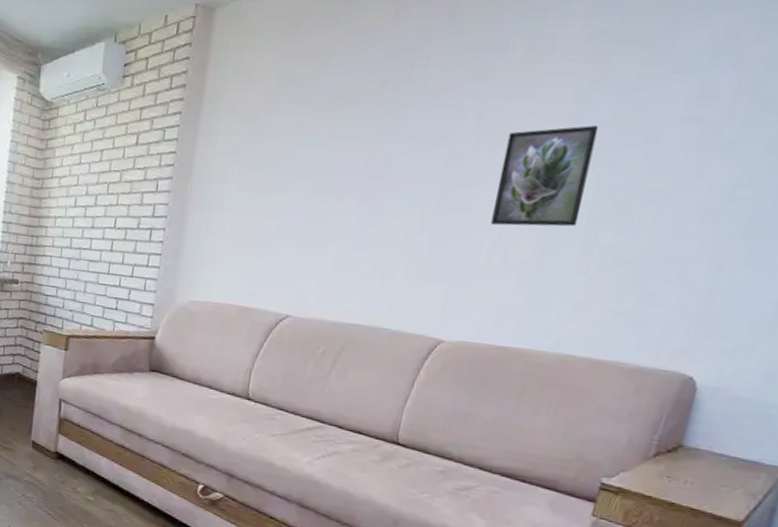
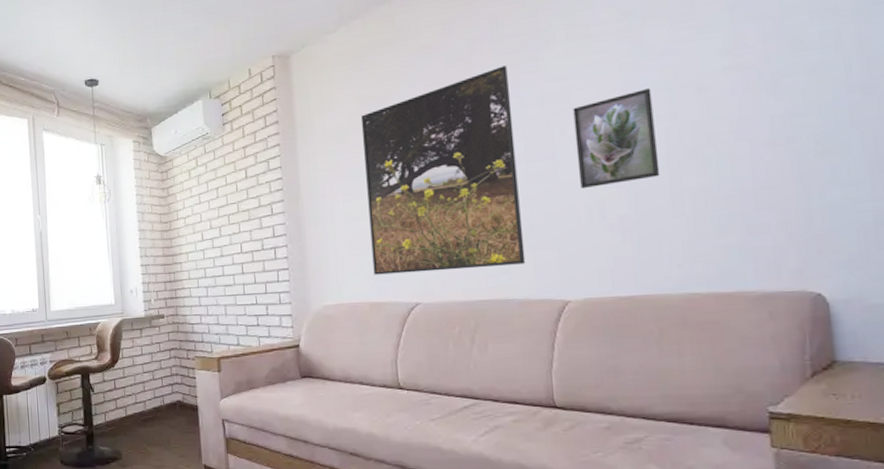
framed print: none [250,68,453,294] -> present [360,66,526,275]

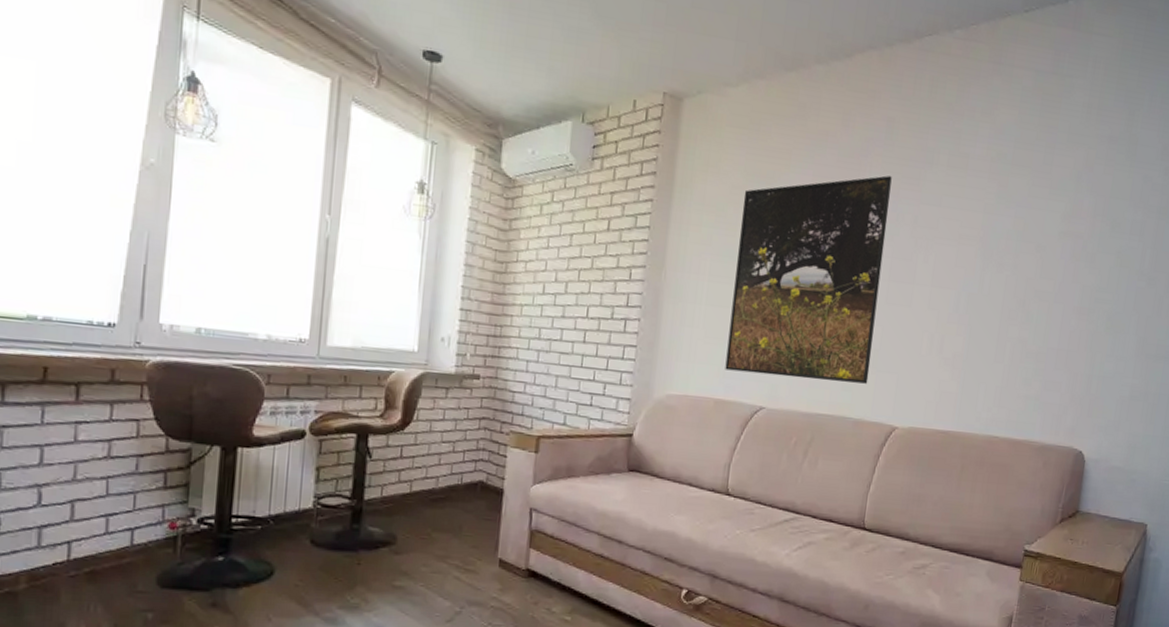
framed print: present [573,87,660,189] -> none [929,234,1004,322]

